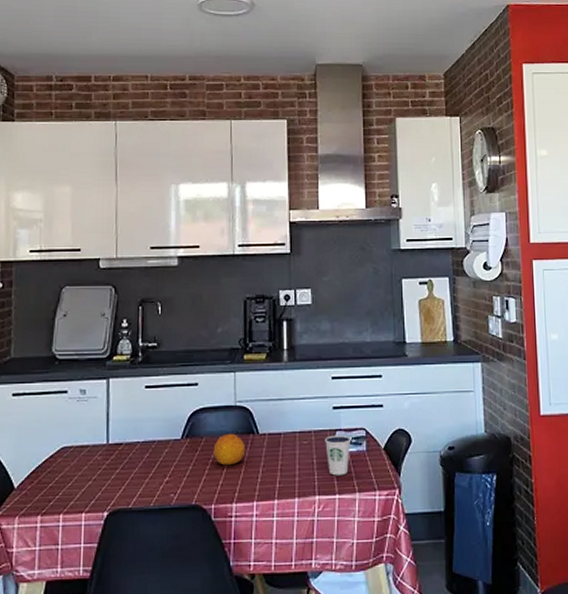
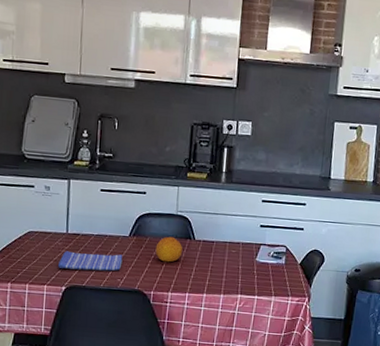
dish towel: none [97,463,175,489] -> present [57,251,123,271]
dixie cup: present [325,435,352,476] -> none [250,248,273,281]

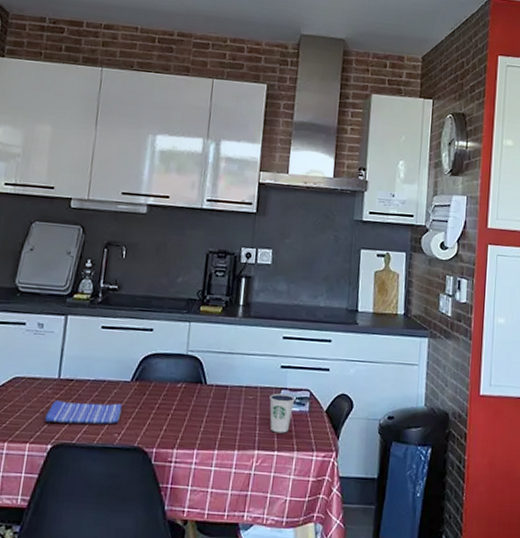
fruit: present [155,236,182,263] -> none [160,381,192,412]
dixie cup: none [250,248,273,281] -> present [269,393,296,433]

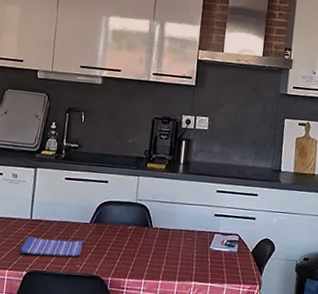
dixie cup: present [269,393,296,433] -> none [205,236,227,269]

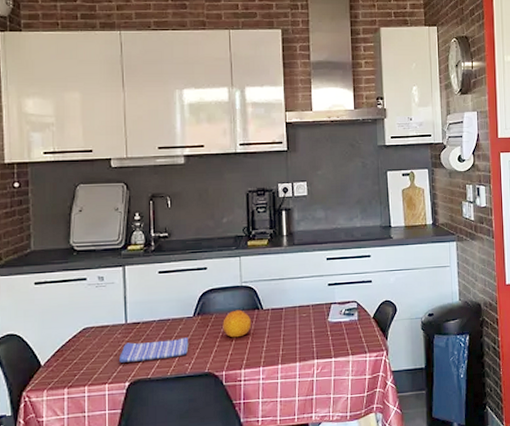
fruit: none [114,224,140,249] -> present [222,310,251,338]

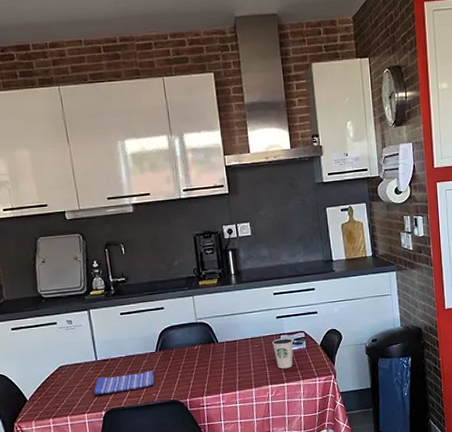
fruit: present [222,310,251,338] -> none [182,344,209,369]
dixie cup: none [322,307,345,342] -> present [272,337,294,369]

